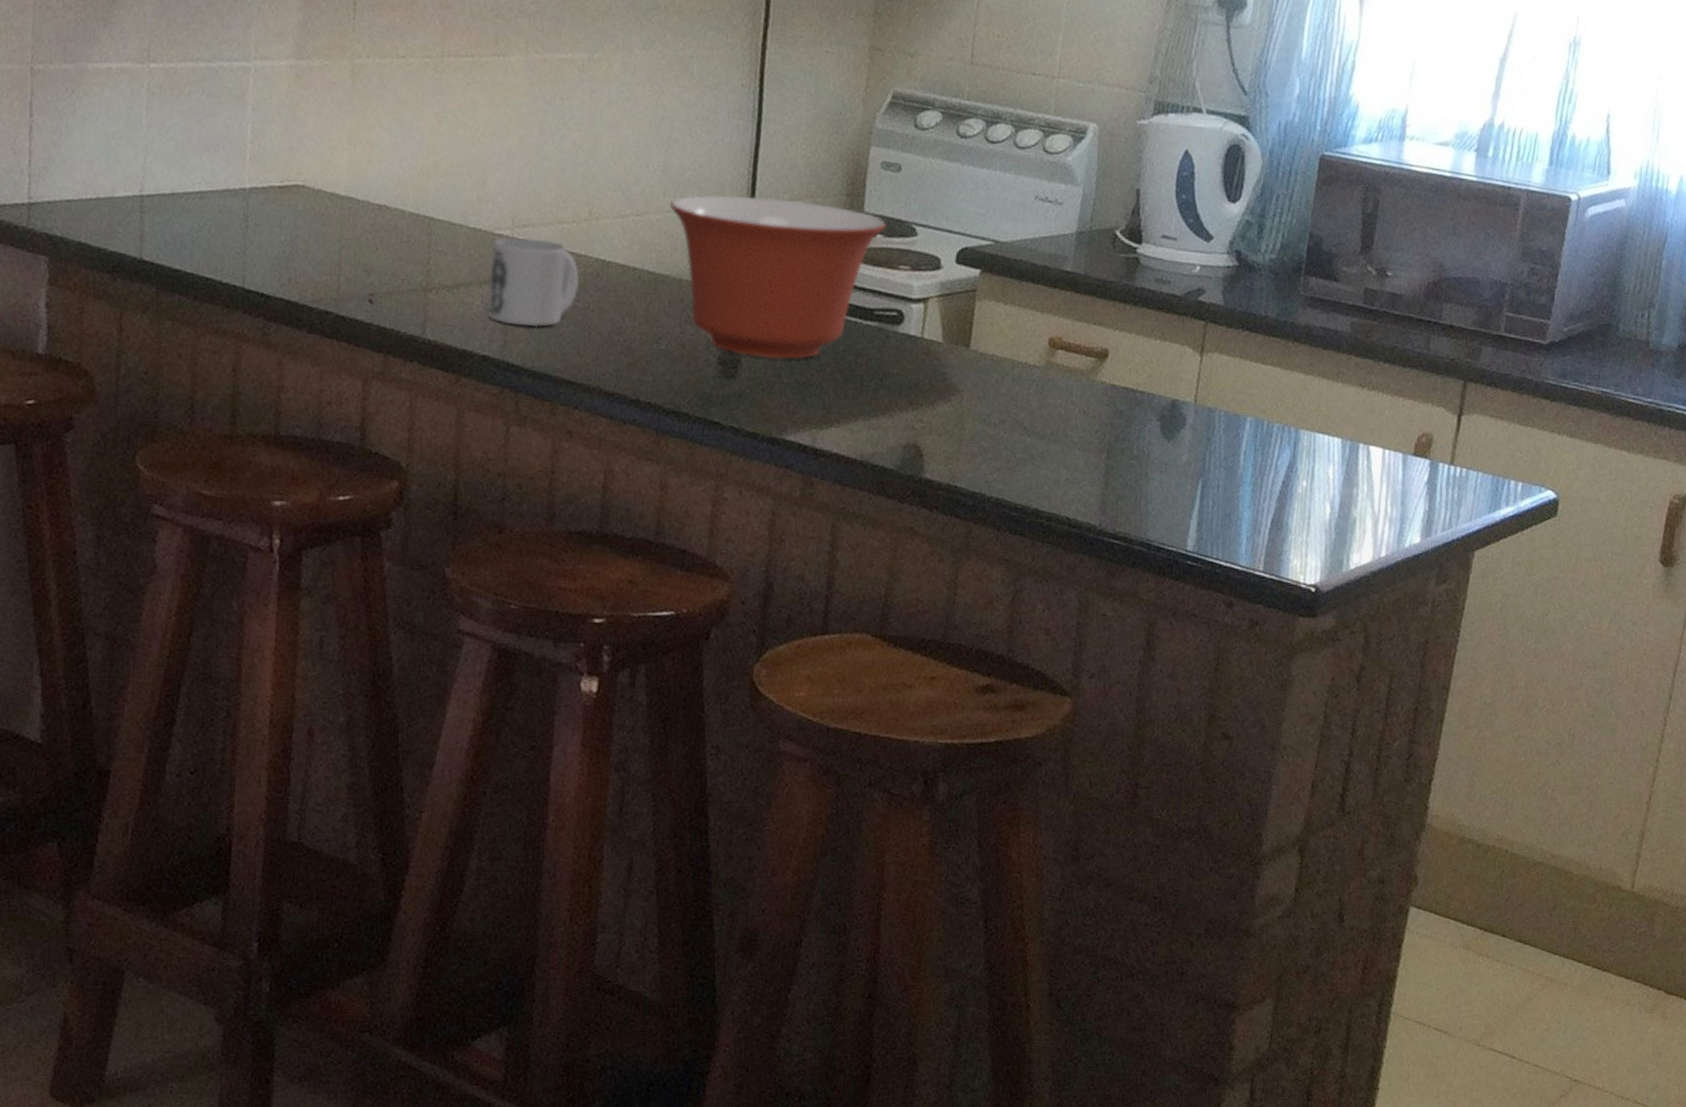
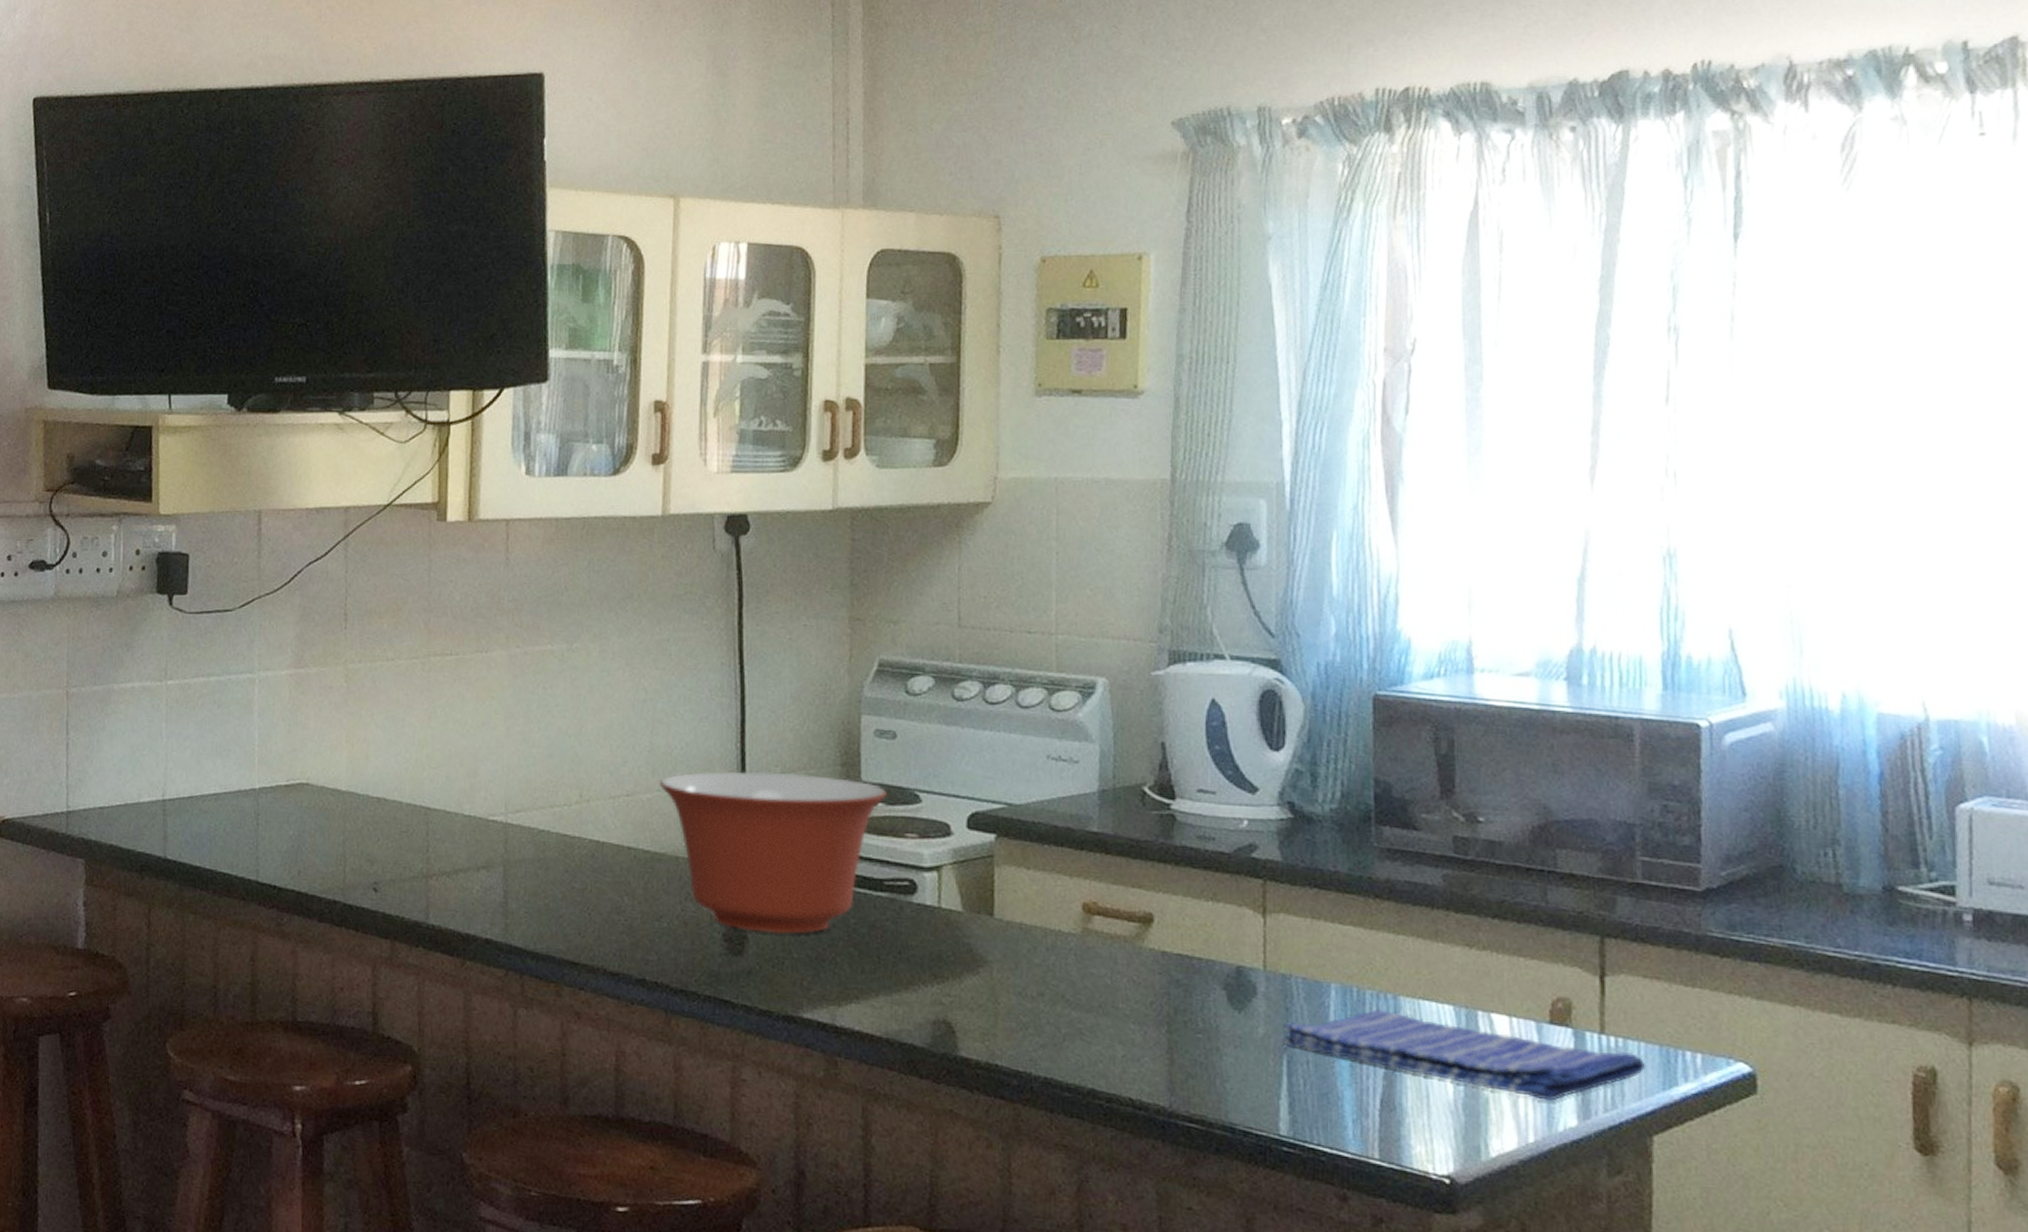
mug: present [486,237,579,327] -> none [486,823,575,909]
dish towel: none [1201,440,1480,522] -> present [1283,1009,1647,1101]

